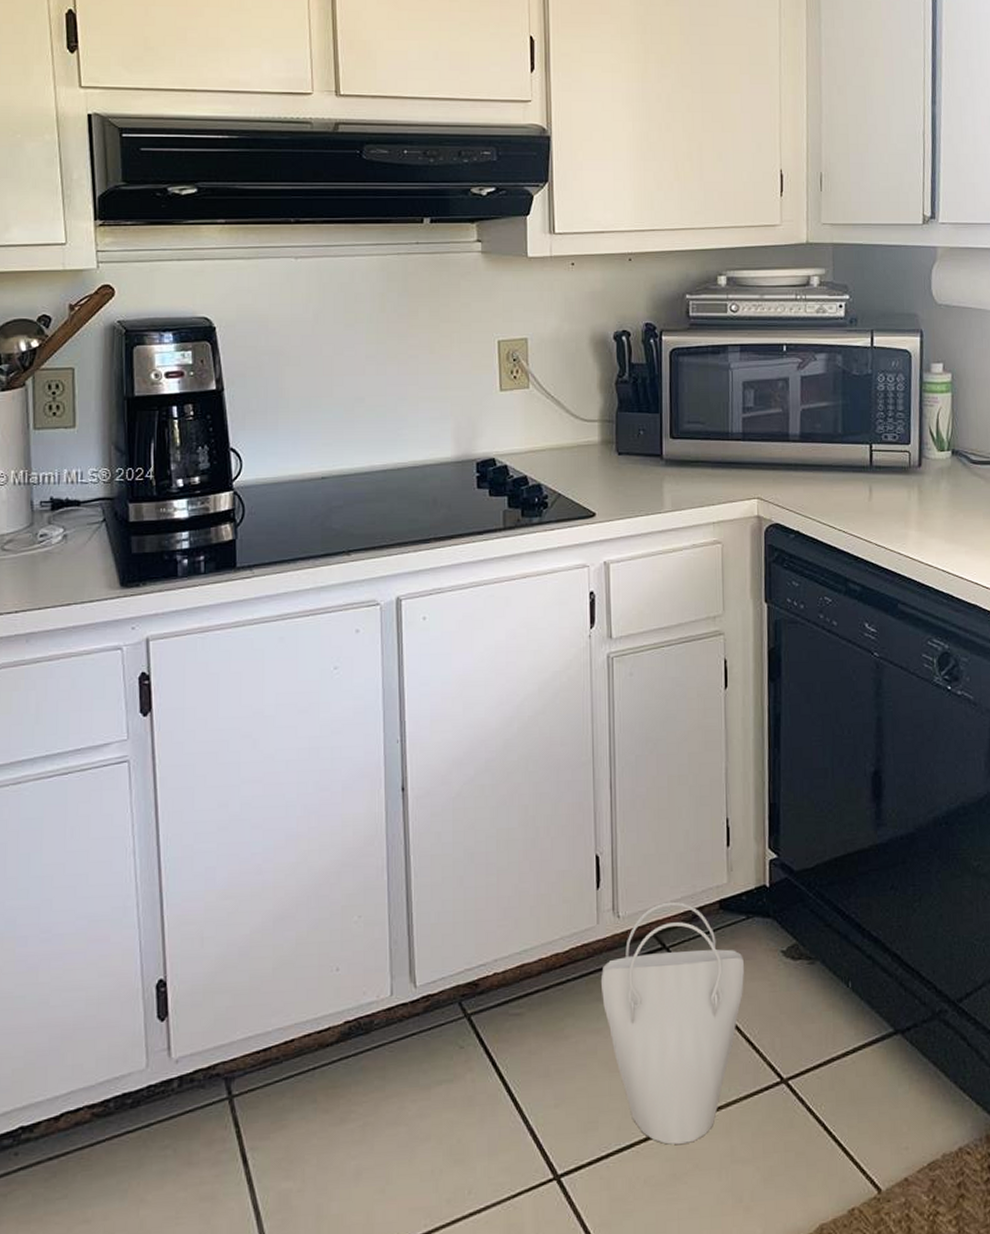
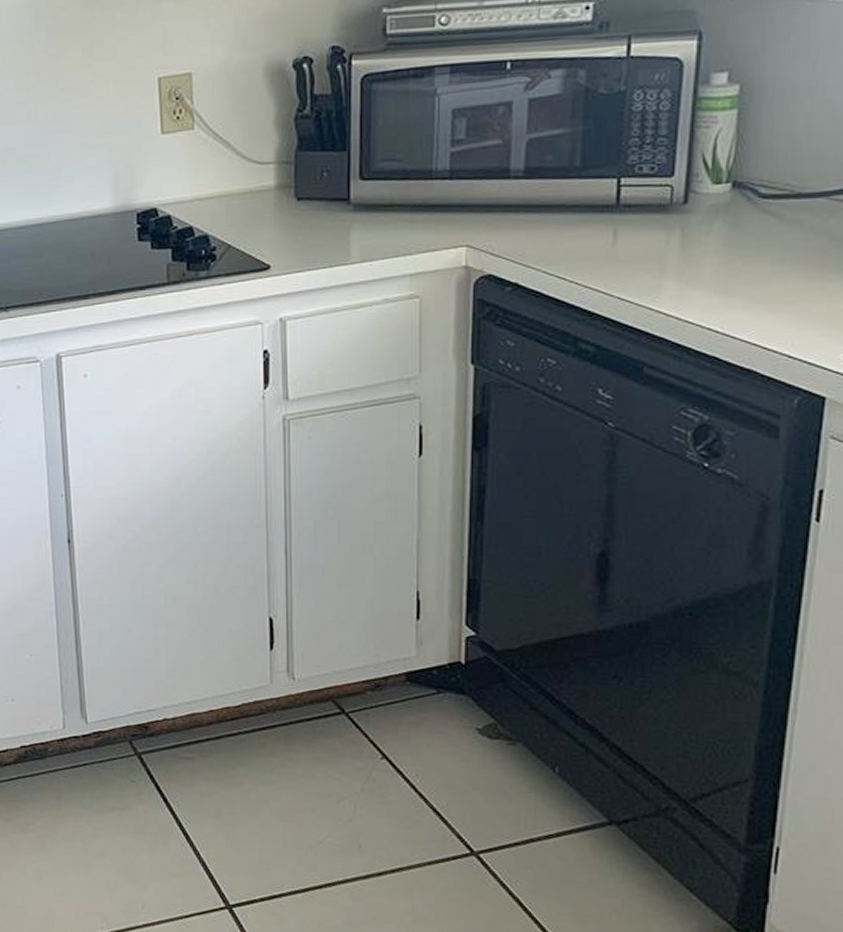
shopping bag: present [600,901,745,1145] -> none [274,669,434,897]

